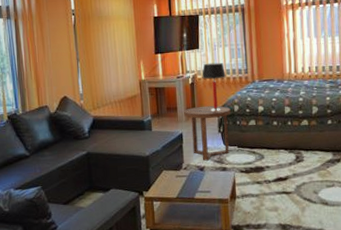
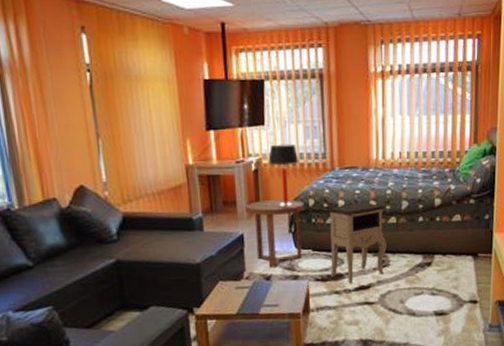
nightstand: none [249,108,300,175] -> present [327,202,386,283]

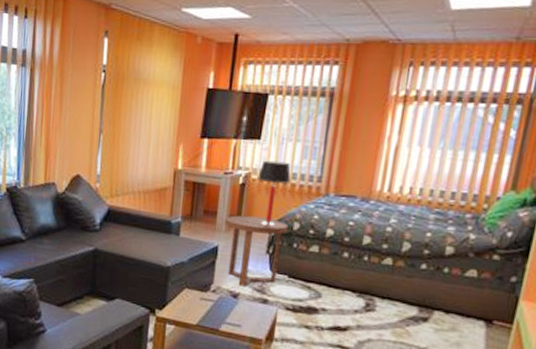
nightstand: present [327,202,386,283] -> none [303,235,381,321]

